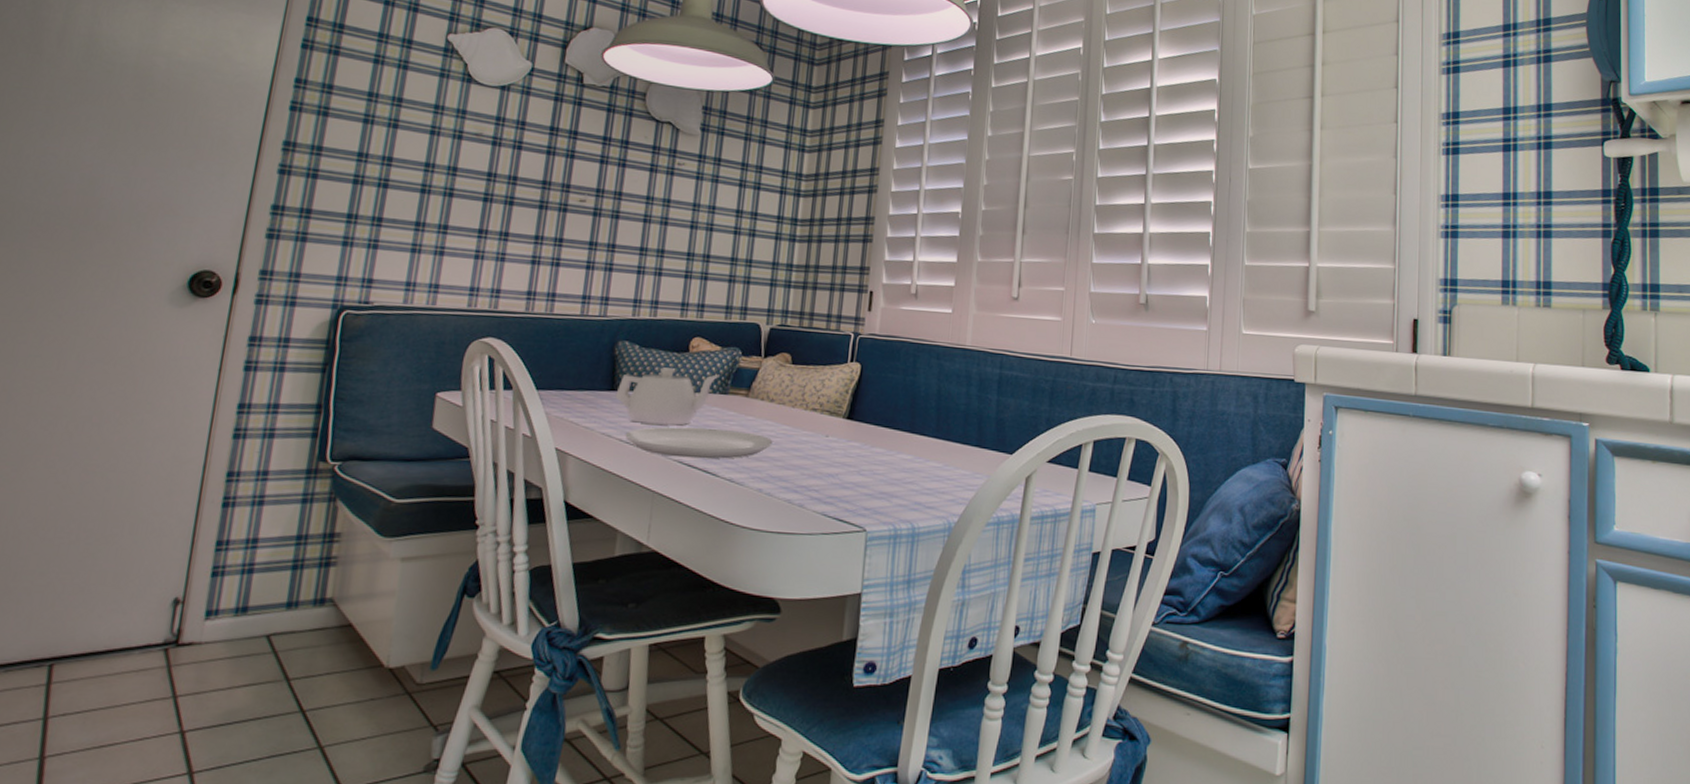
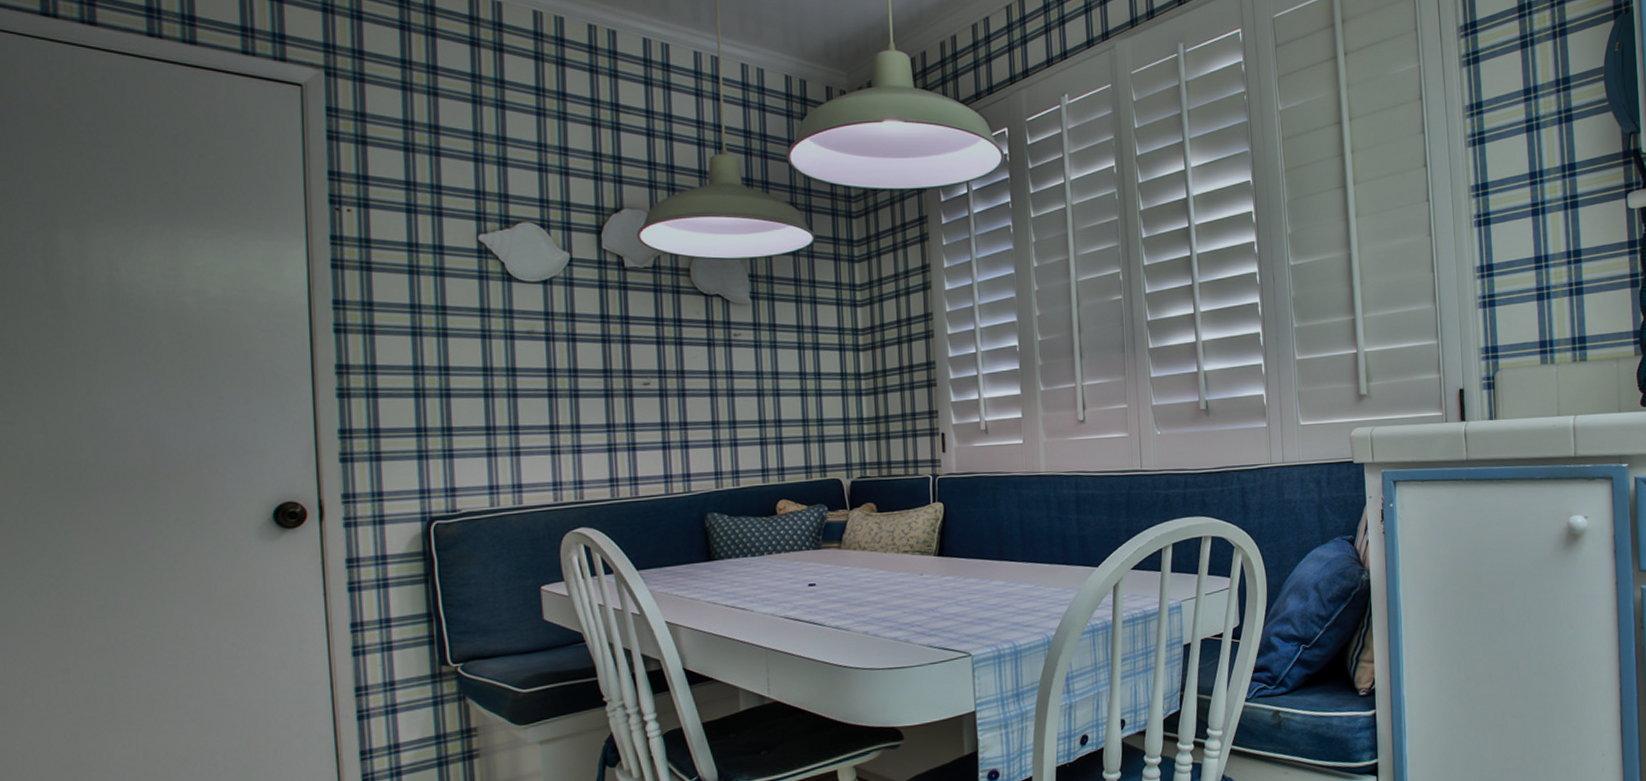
teapot: present [615,367,721,426] -> none [713,532,811,588]
plate: present [625,427,773,459] -> none [729,581,871,614]

